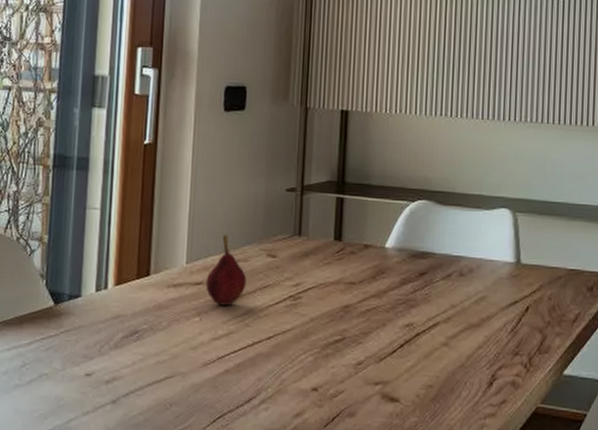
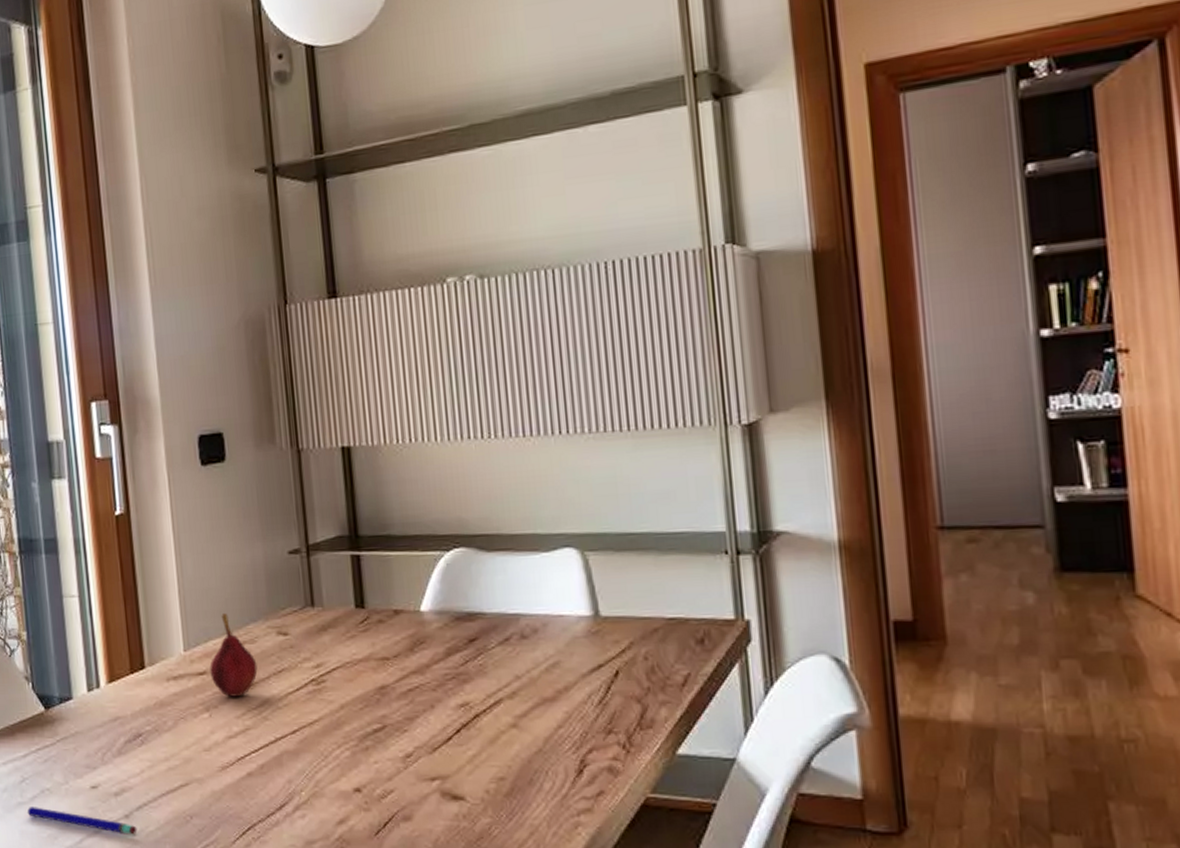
pen: none [23,389,122,418] -> present [27,807,138,835]

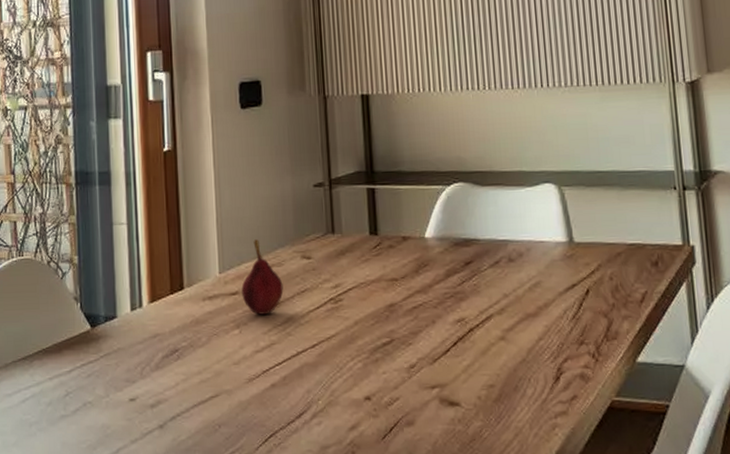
pen: present [27,807,138,835] -> none [69,419,170,444]

